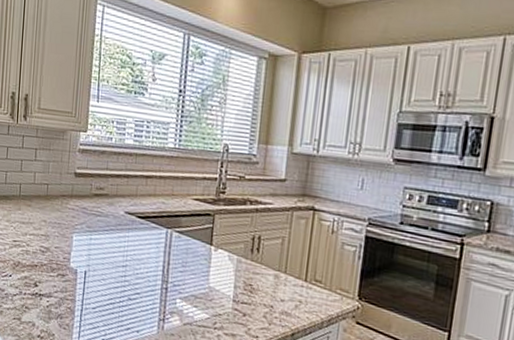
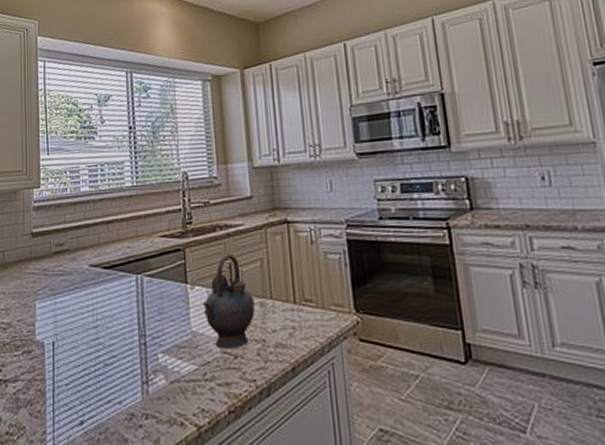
teapot: none [222,227,270,309] -> present [202,254,255,350]

